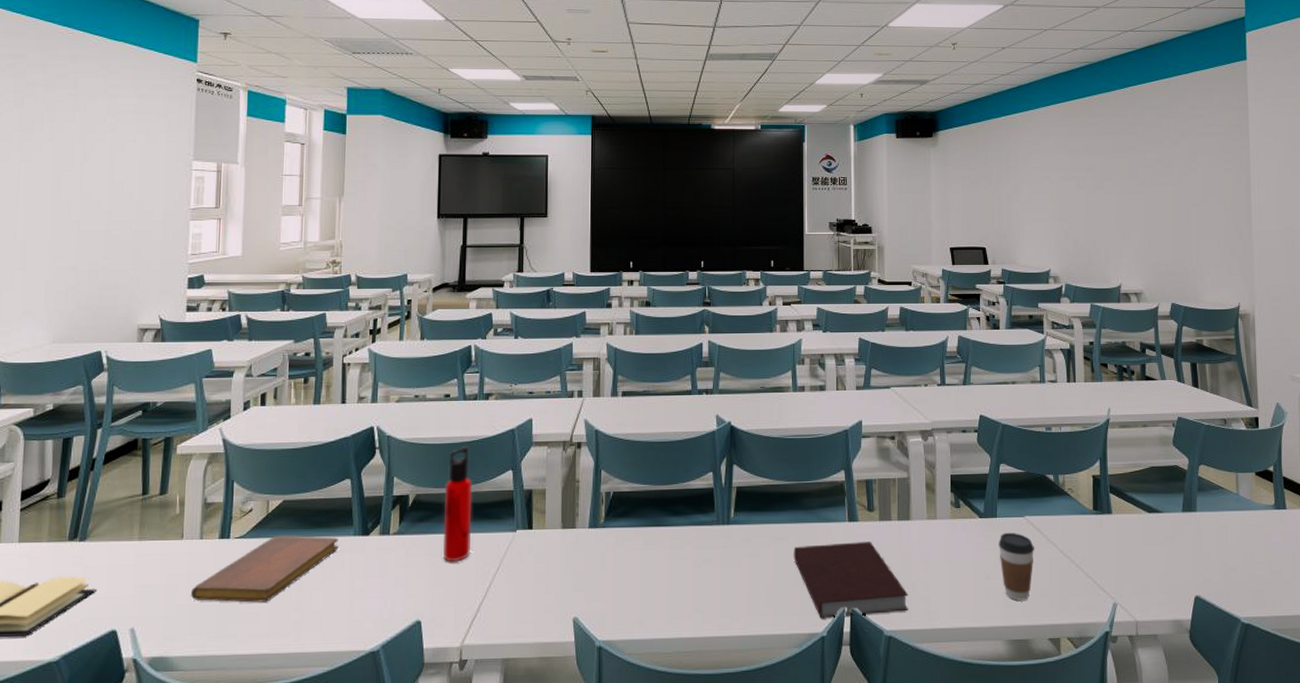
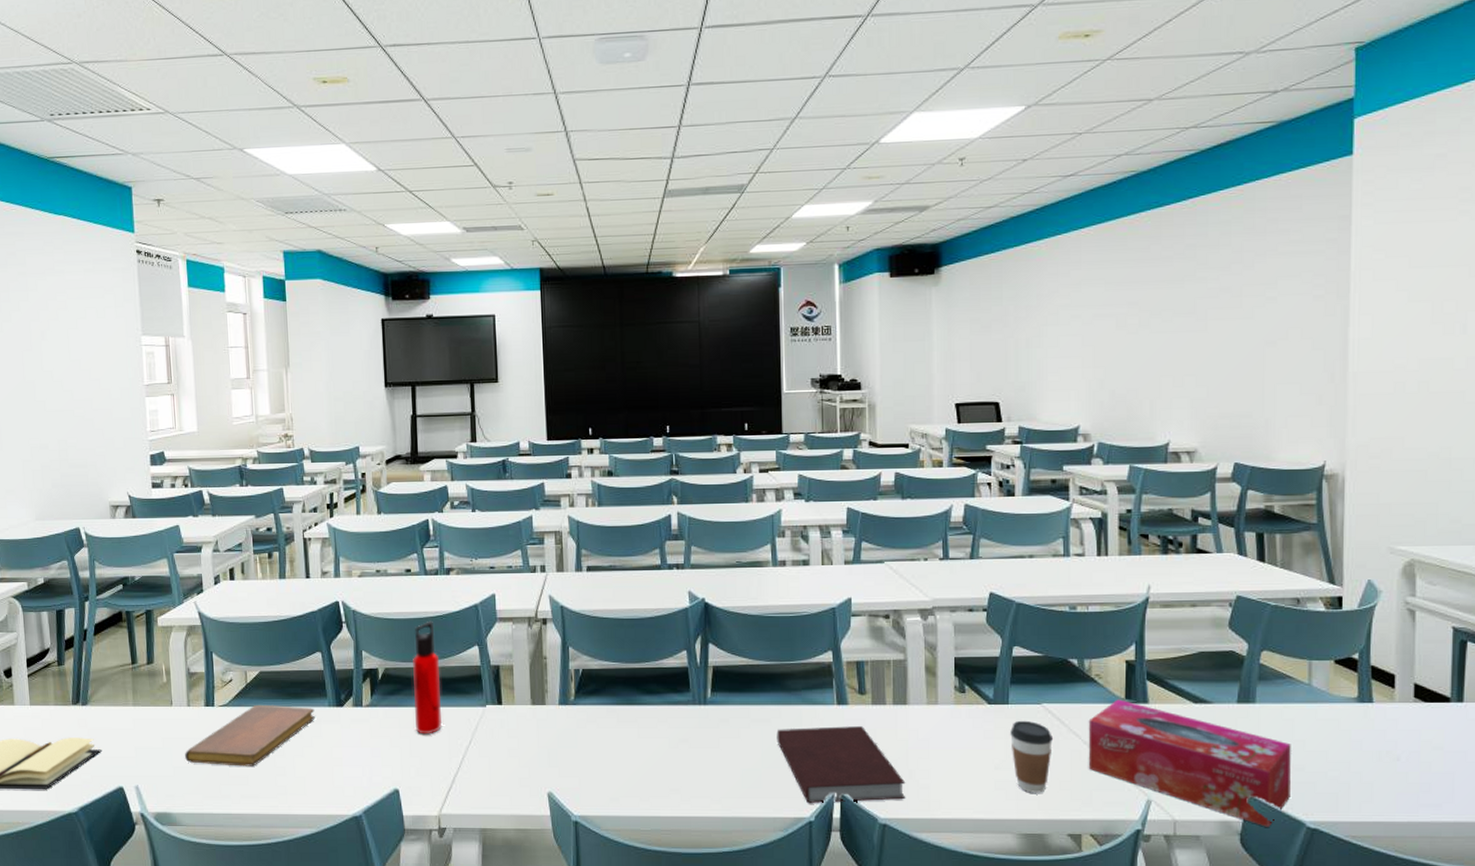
tissue box: none [1063,511,1227,624] -> present [1088,699,1291,827]

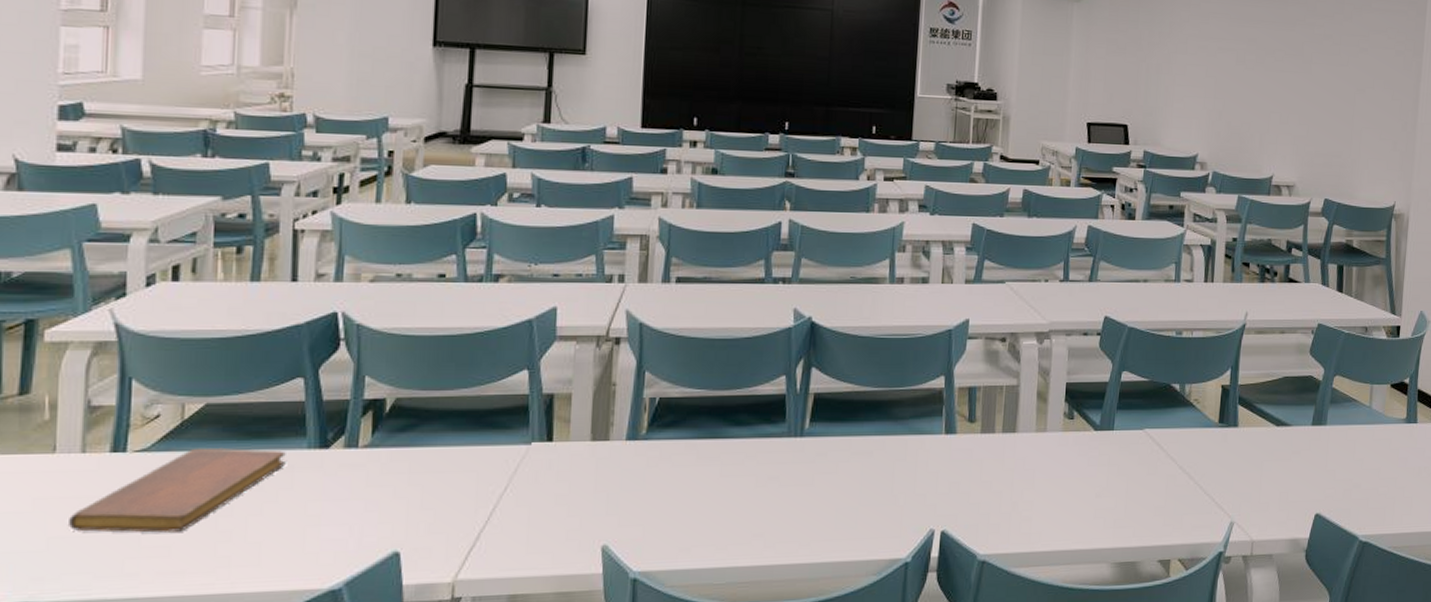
water bottle: present [413,620,442,734] -> none [432,338,474,481]
notebook: present [776,726,906,803] -> none [877,457,1009,542]
coffee cup: present [1010,720,1053,793] -> none [1113,446,1152,520]
tissue box: present [1088,699,1291,827] -> none [1181,423,1352,543]

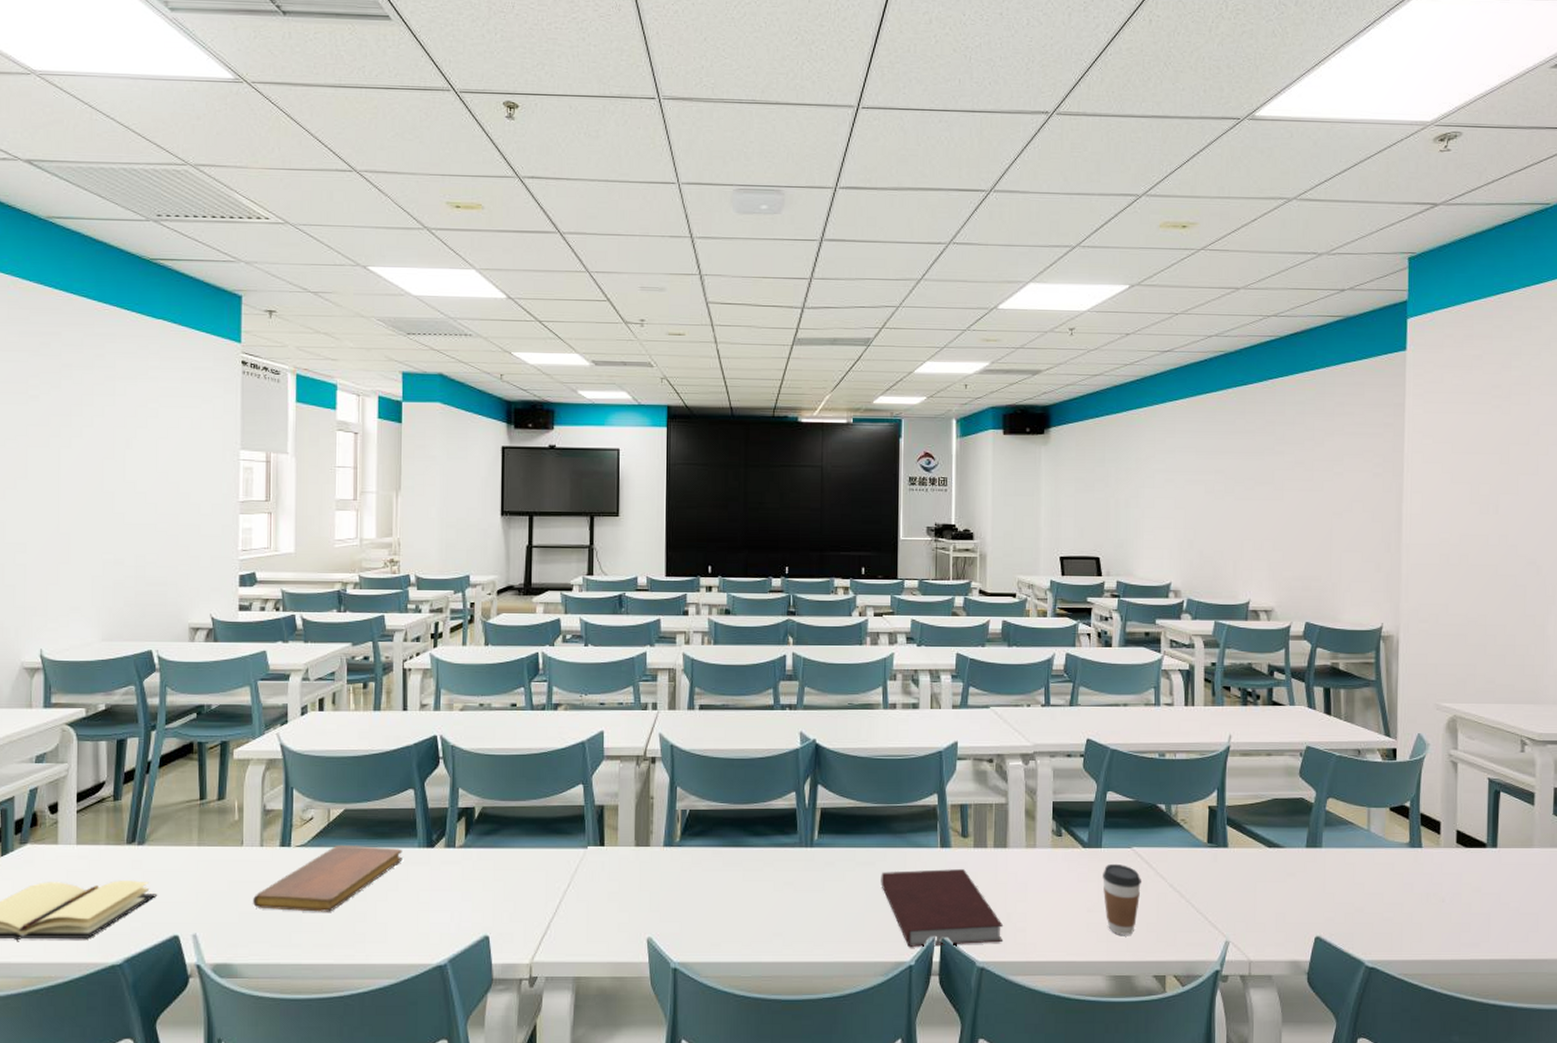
notebook: none [877,457,1009,542] -> present [881,869,1004,947]
coffee cup: none [1113,446,1152,520] -> present [1103,863,1141,935]

